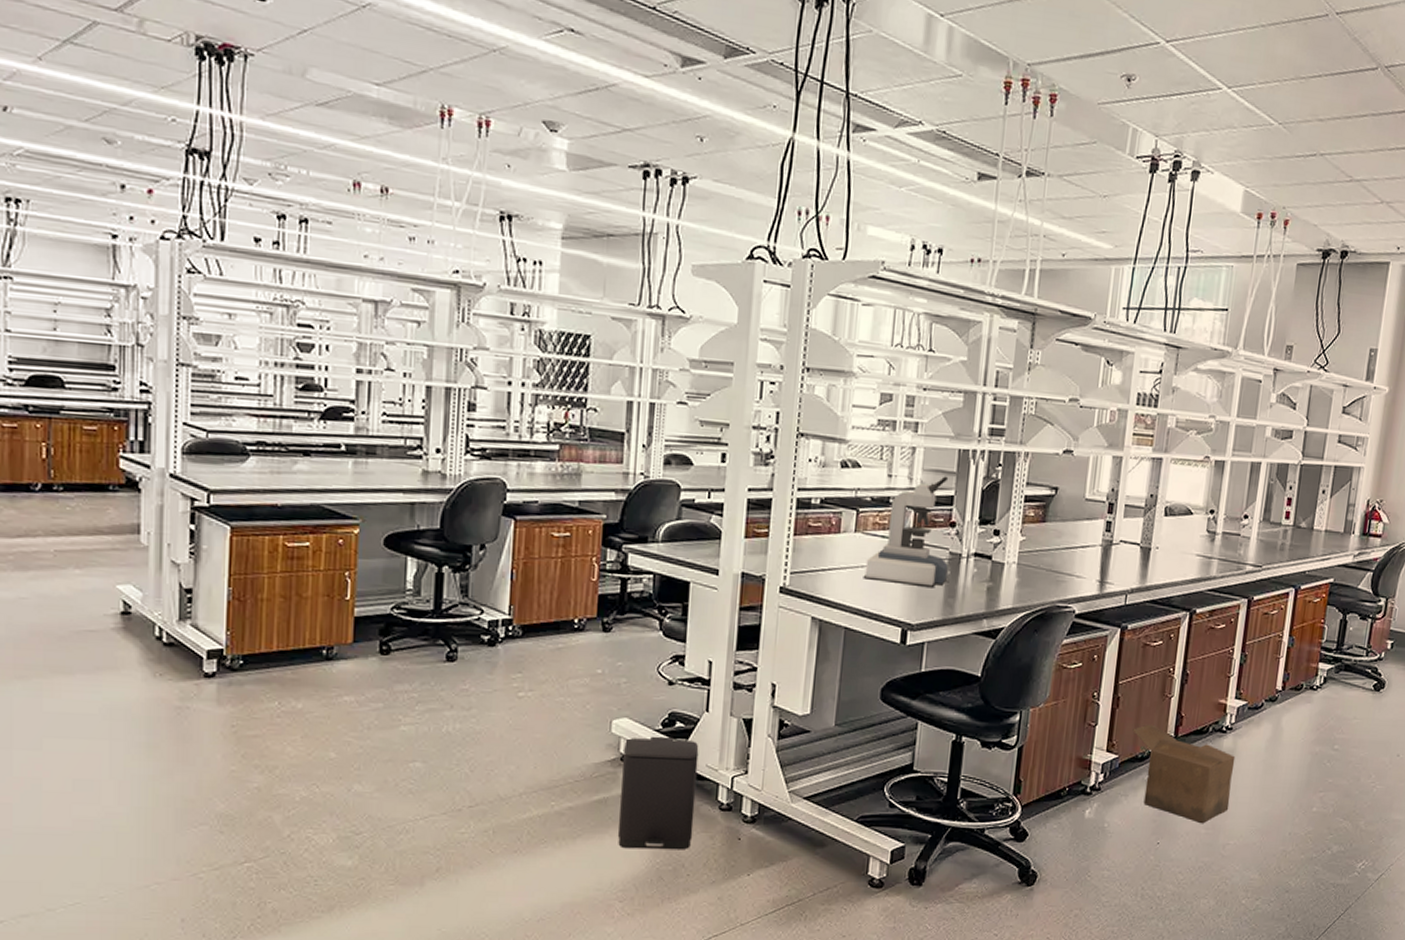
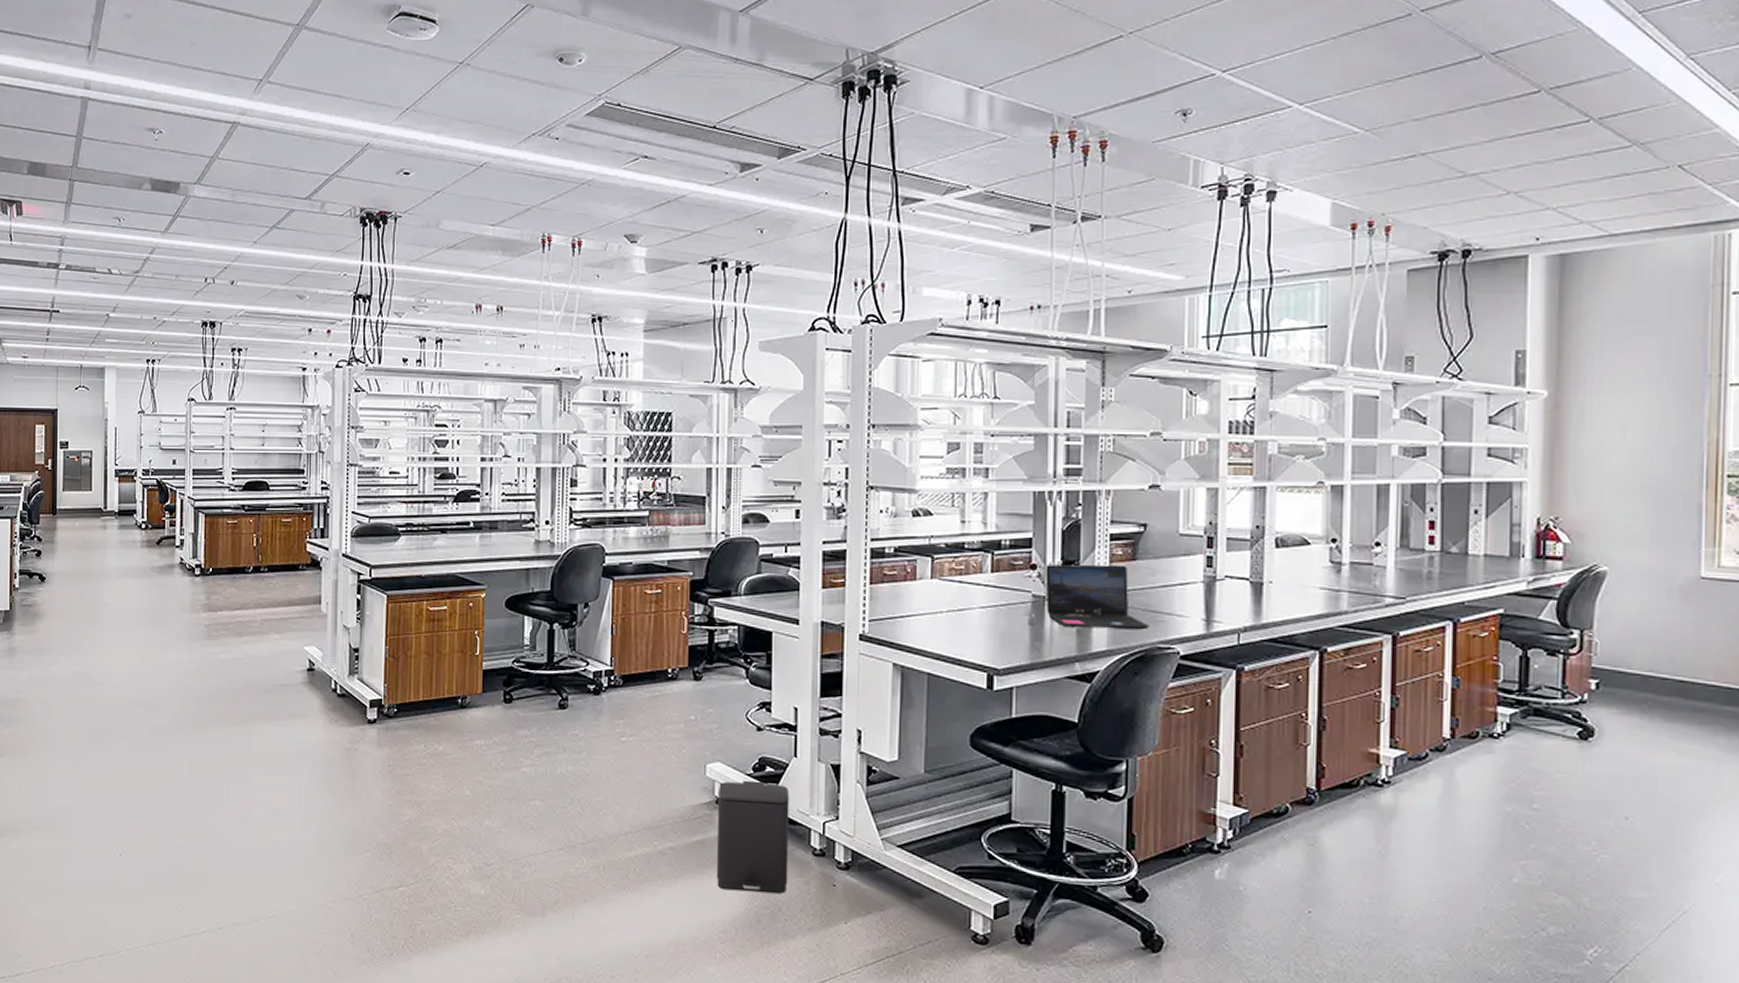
microscope: present [863,476,949,588] -> none [943,519,1032,632]
laptop: none [961,523,1052,590] -> present [1045,564,1149,630]
cardboard box: present [1132,724,1236,823] -> none [1263,775,1399,891]

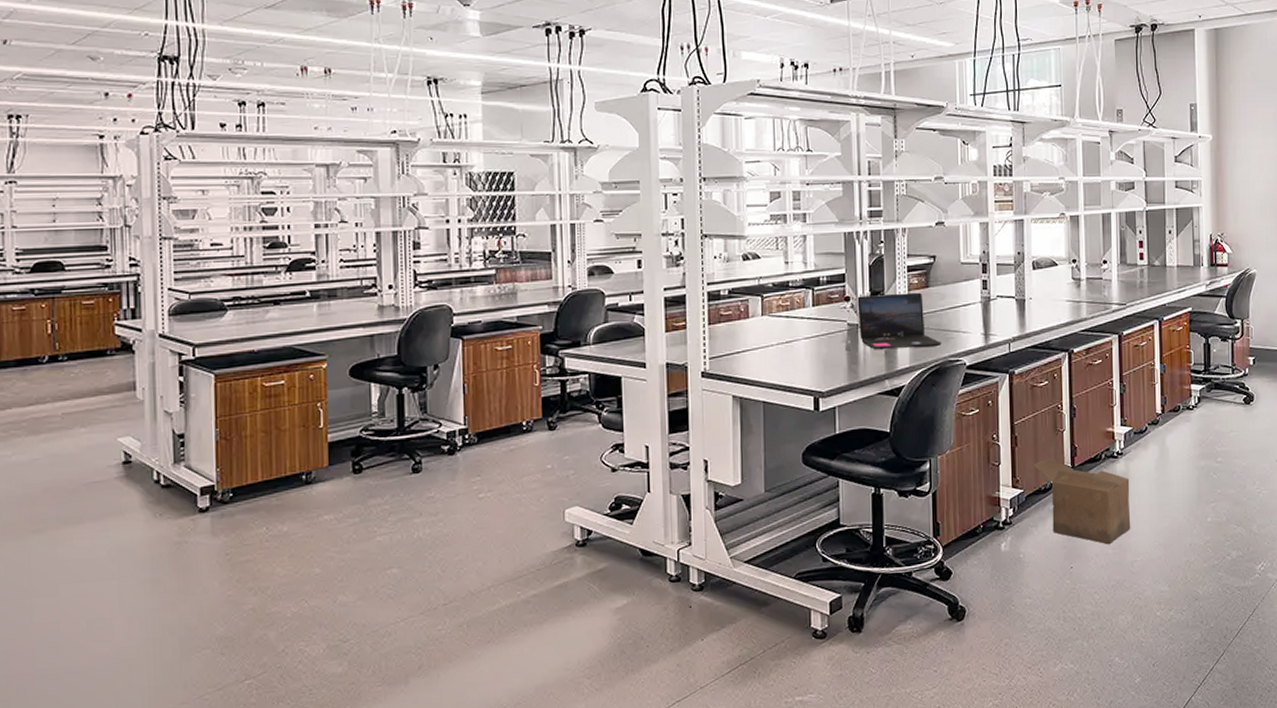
pedal bin: present [716,780,790,894] -> none [577,519,648,628]
cardboard box: none [1263,775,1399,891] -> present [1033,458,1131,544]

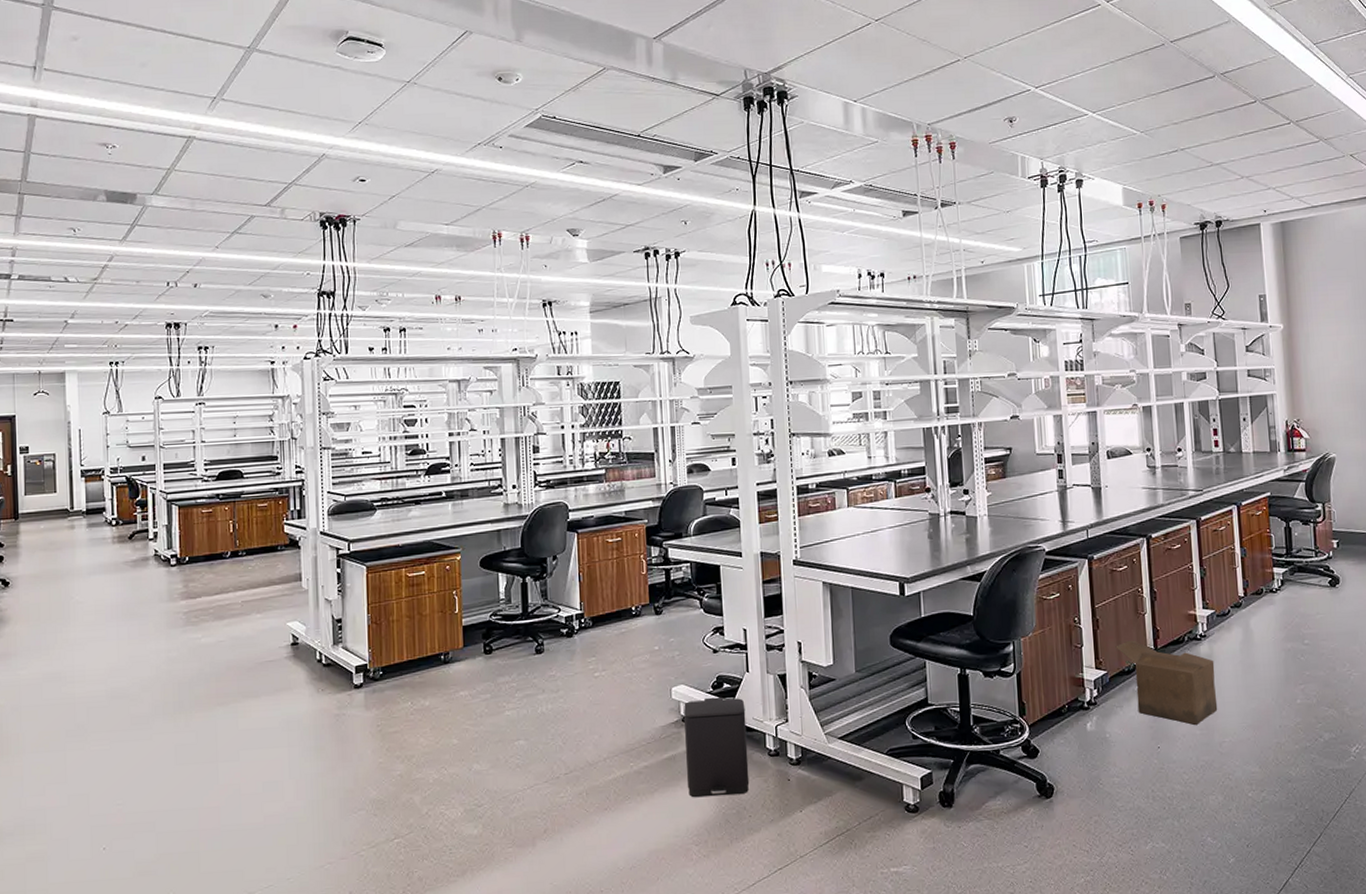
pedal bin: none [577,519,648,628] -> present [683,697,750,798]
laptop: present [857,292,942,350] -> none [937,482,1021,538]

